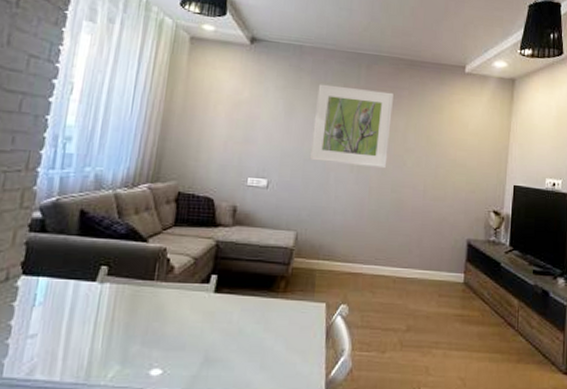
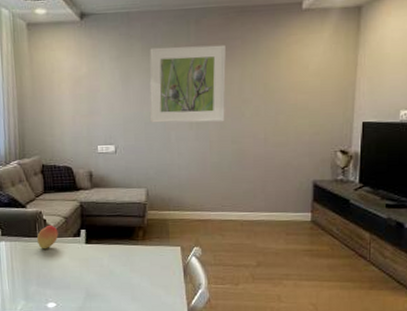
fruit: none [153,265,183,297] -> present [37,225,58,250]

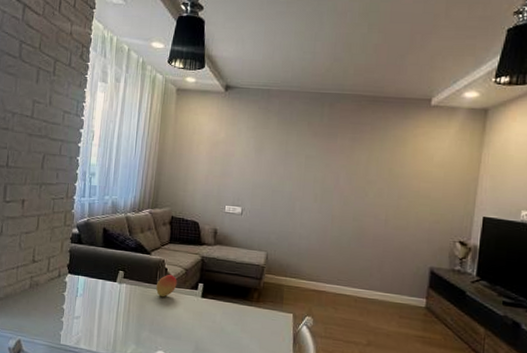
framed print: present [149,44,226,123] -> none [277,123,356,199]

